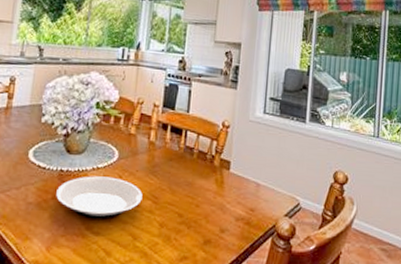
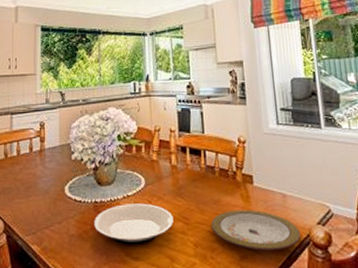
plate: none [180,194,267,238] -> present [210,209,301,251]

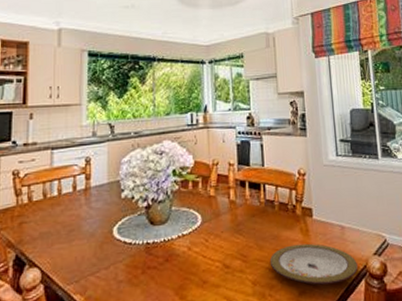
plate: present [94,203,174,245] -> none [146,242,231,288]

